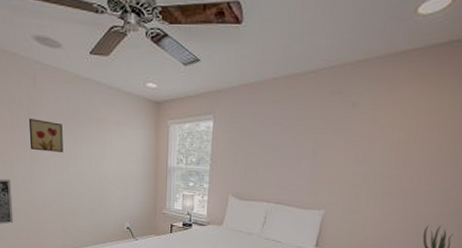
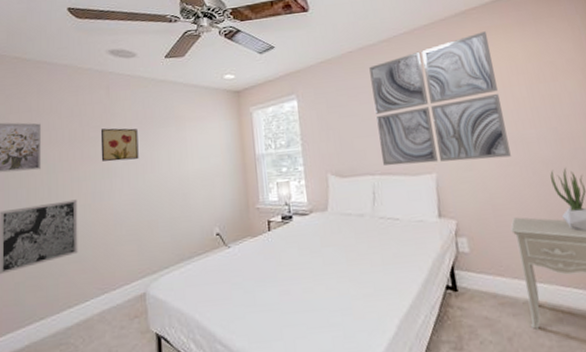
wall art: none [280,78,421,207] -> present [369,31,511,166]

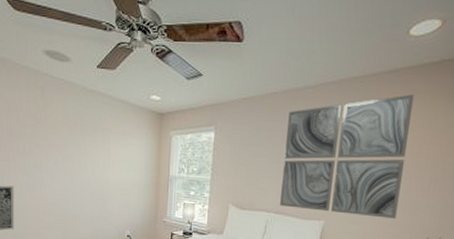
wall art: present [100,128,139,162] -> none [35,127,68,160]

